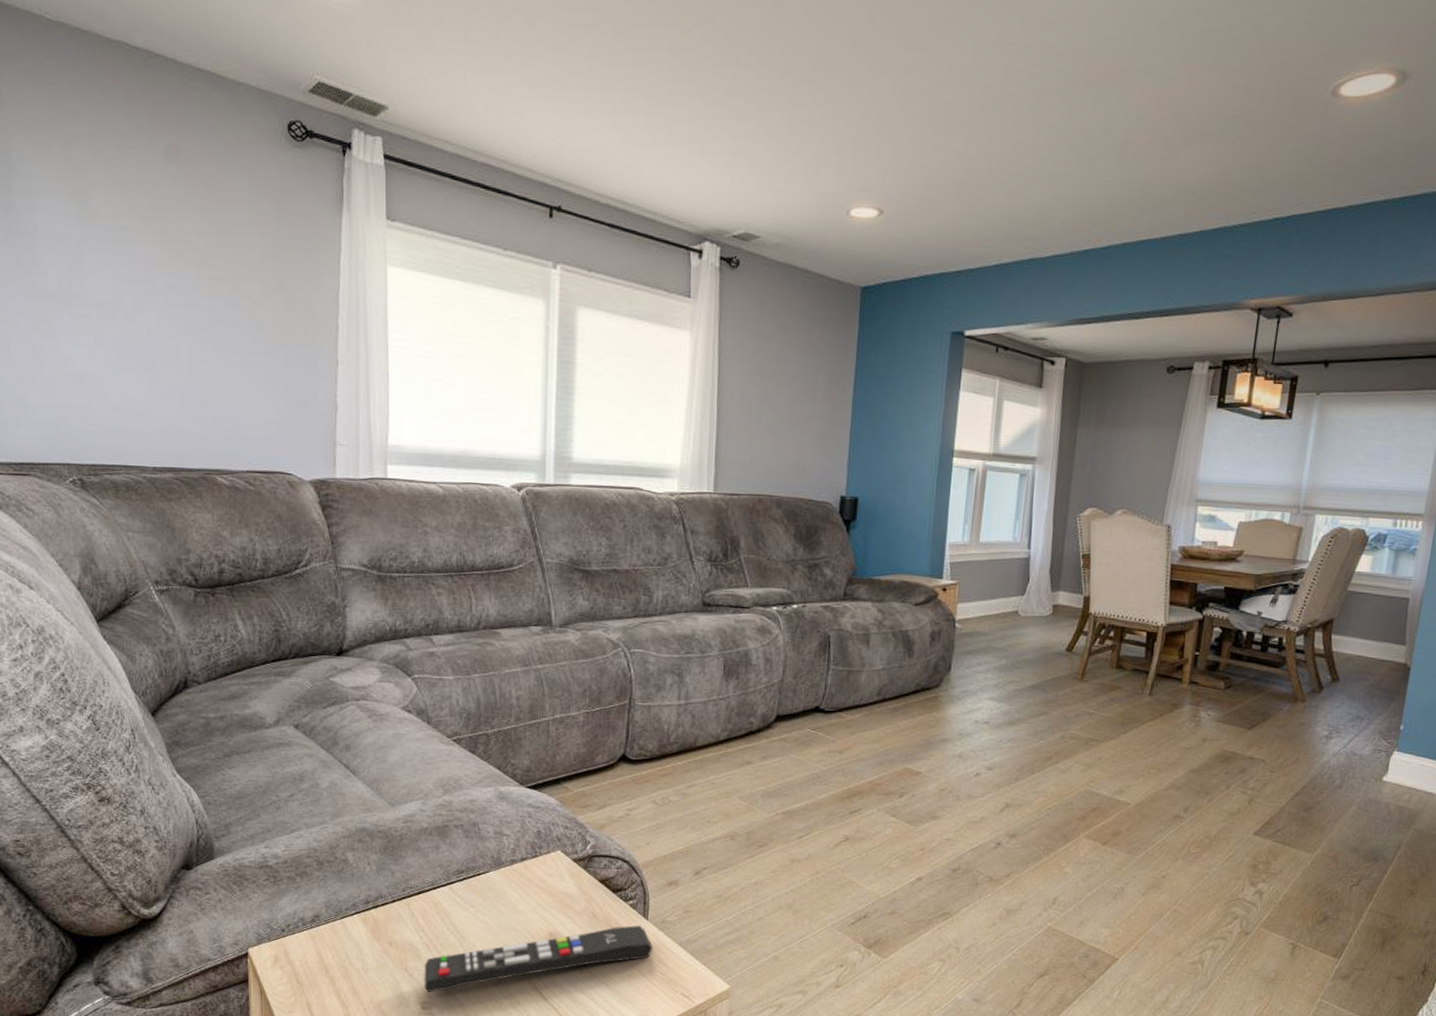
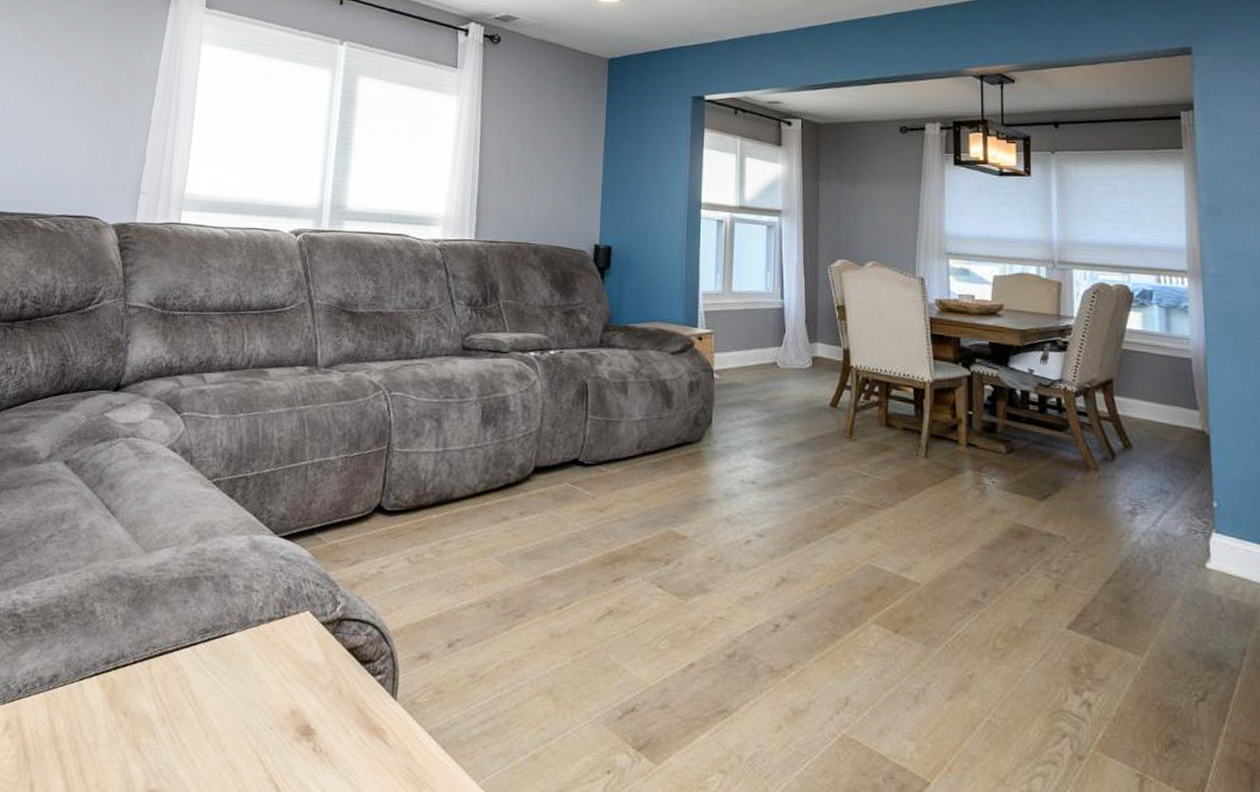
remote control: present [424,925,653,993] -> none [154,706,401,778]

